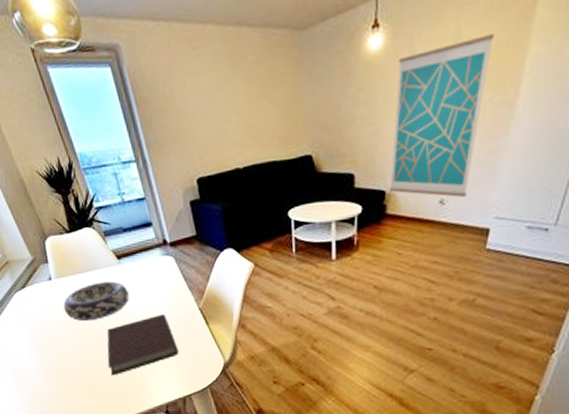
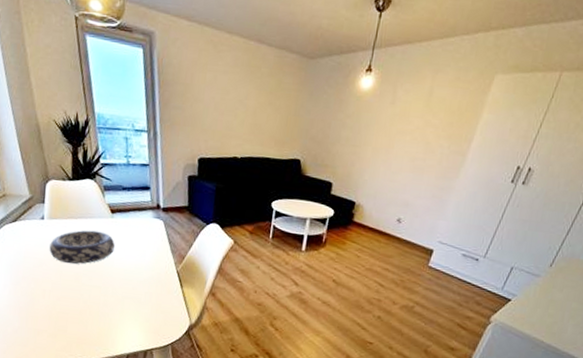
notebook: present [107,314,179,376] -> none [79,270,150,319]
wall art: present [388,34,495,198] -> none [358,97,459,221]

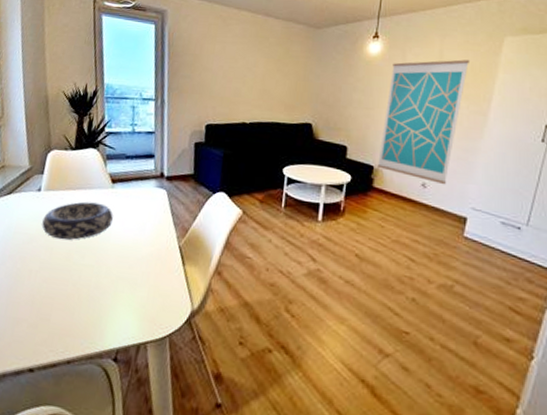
wall art: none [358,97,459,221] -> present [376,59,471,185]

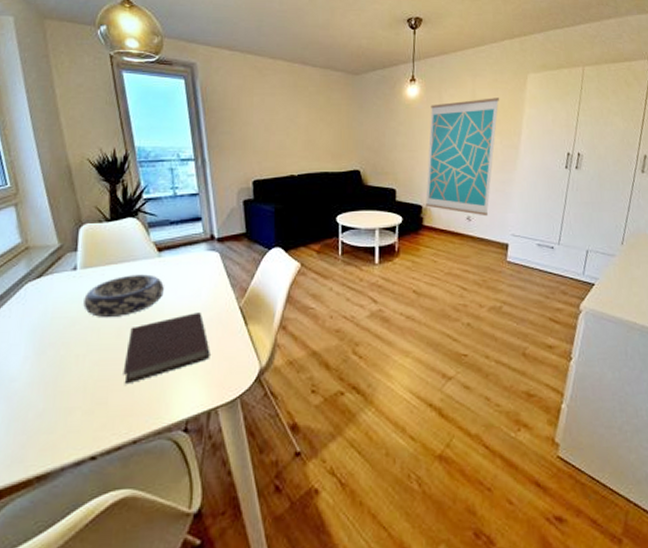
notebook: none [67,245,147,305] -> present [123,312,210,385]

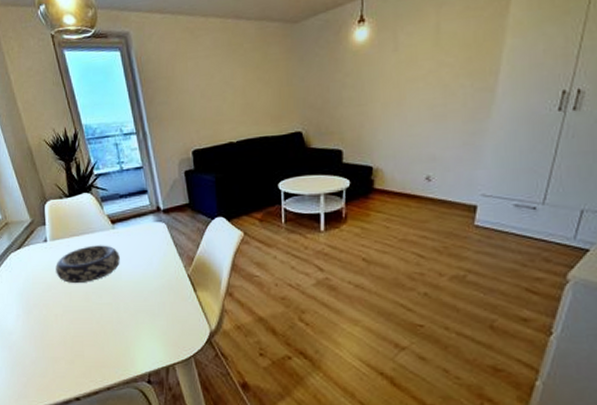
notebook: present [123,312,210,385] -> none [93,280,165,341]
wall art: present [425,98,500,217] -> none [376,29,473,175]

